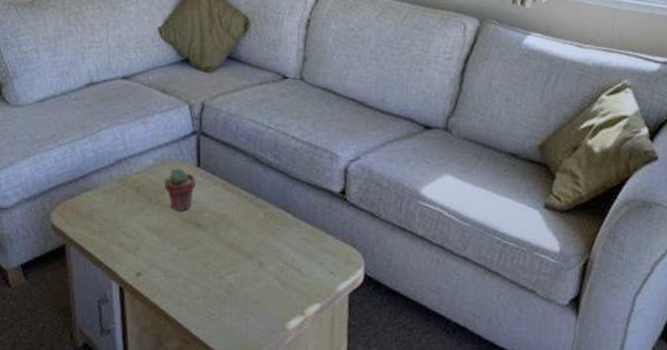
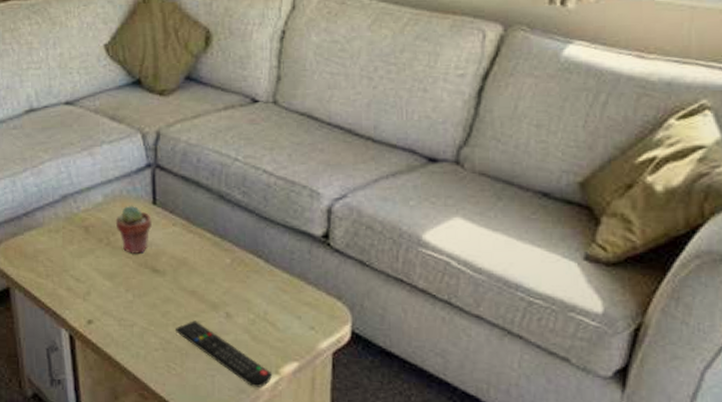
remote control: none [215,270,299,328] -> present [176,320,273,387]

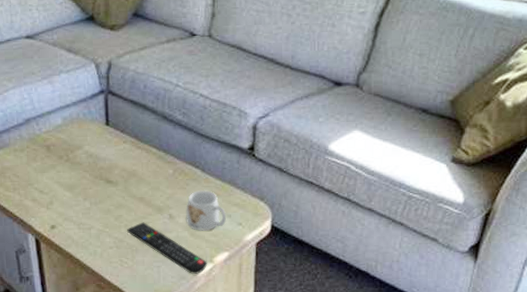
potted succulent: present [115,205,152,254] -> none [73,126,105,168]
mug: none [246,284,296,334] -> present [186,189,227,231]

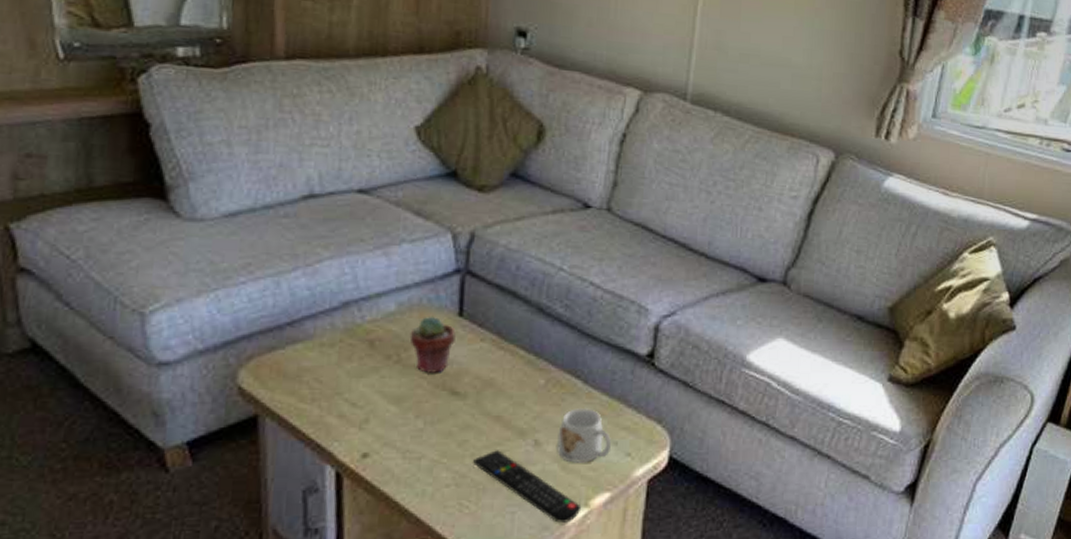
potted succulent: none [73,126,105,168] -> present [409,316,456,373]

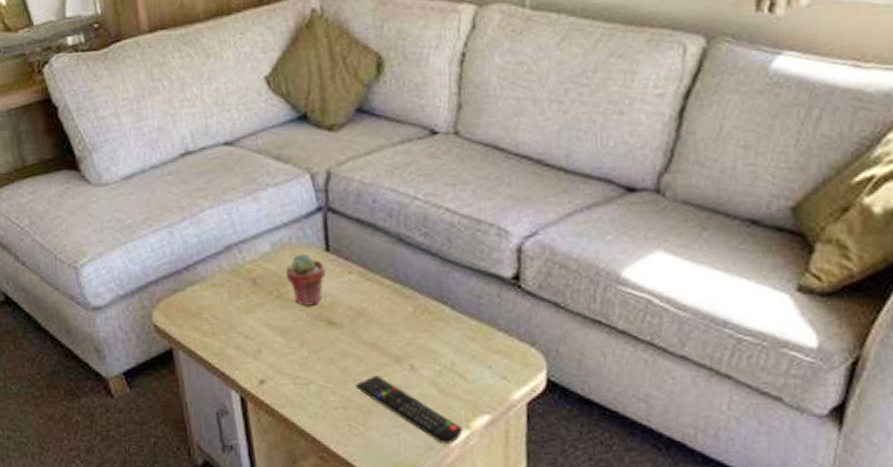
mug: present [557,407,612,463] -> none [431,332,487,387]

